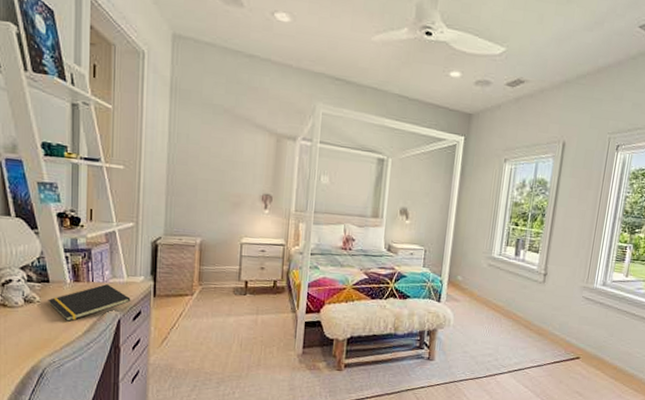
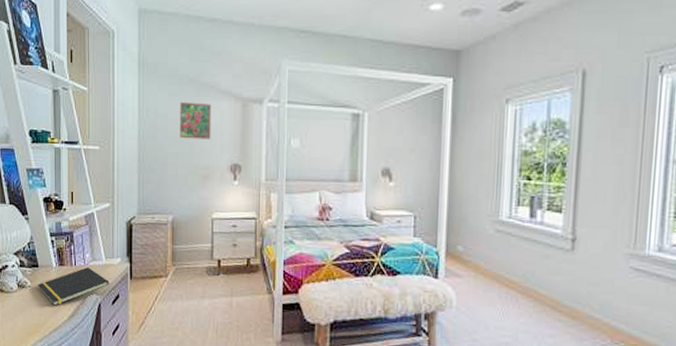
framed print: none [211,131,246,169] -> present [179,102,211,140]

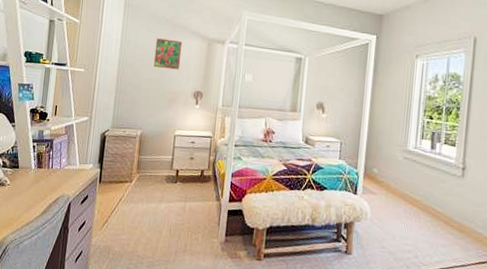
notepad: present [37,267,110,306] -> none [16,170,81,203]

